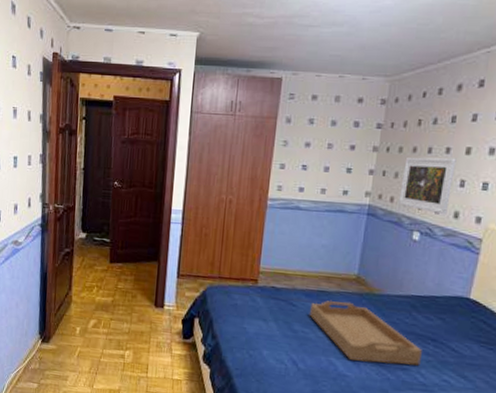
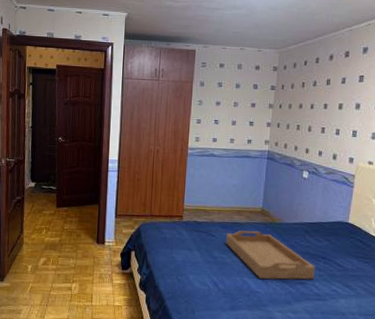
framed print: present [398,157,457,215] -> none [291,112,332,157]

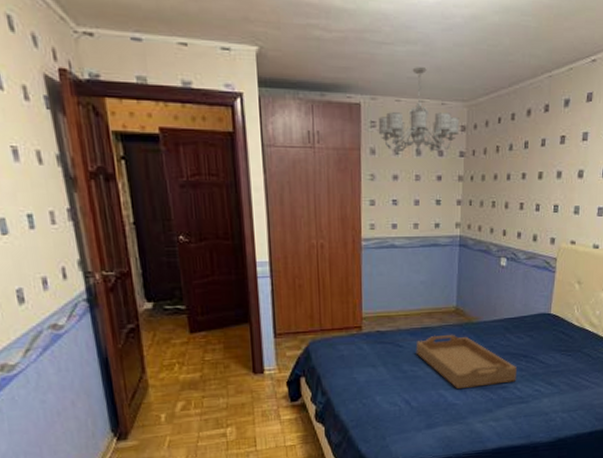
chandelier: none [207,25,272,87] -> present [378,67,460,155]

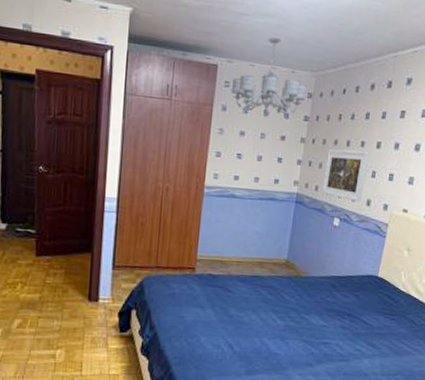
serving tray: present [415,334,517,390] -> none [244,284,340,340]
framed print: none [486,183,531,239] -> present [322,149,369,203]

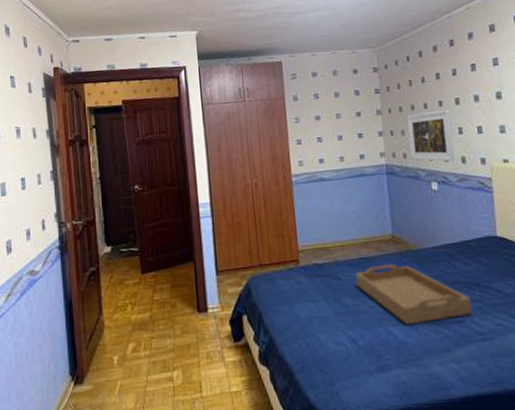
chandelier: present [231,37,307,115] -> none [298,26,372,97]
serving tray: none [244,284,340,340] -> present [355,263,472,325]

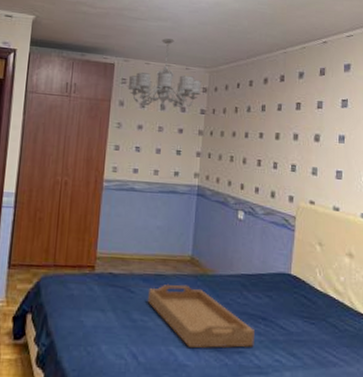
chandelier: none [298,26,372,97] -> present [127,38,202,109]
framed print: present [406,109,455,162] -> none [224,141,269,195]

